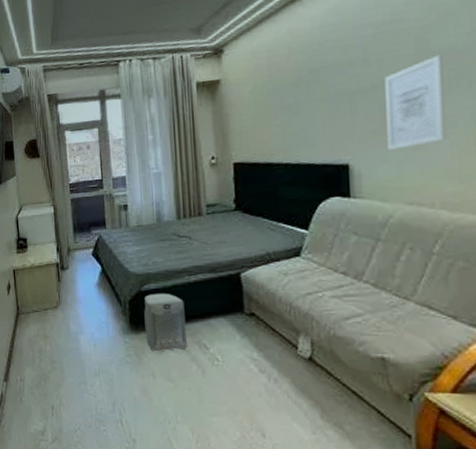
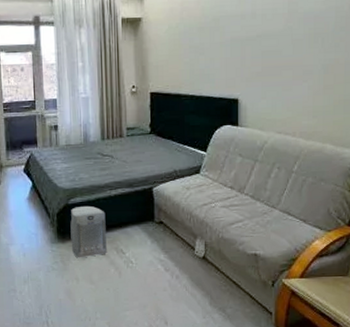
wall art: present [385,54,446,150] -> none [266,16,306,89]

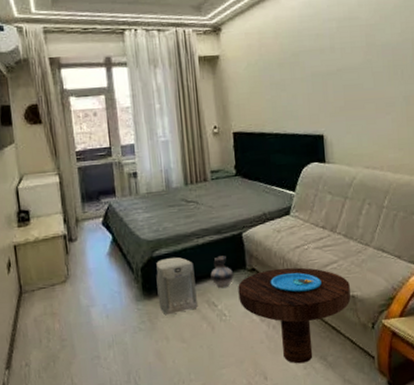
ceramic jug: none [120,208,143,238] -> present [210,256,234,289]
side table: none [145,223,253,313] -> present [238,267,351,364]

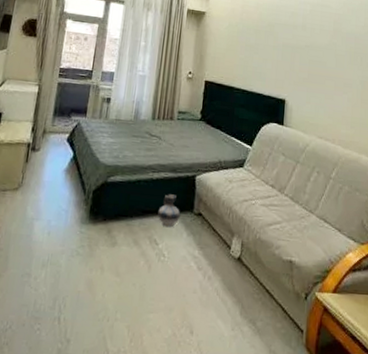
speaker: present [156,257,198,316] -> none [102,185,144,245]
side table: present [238,267,351,364] -> none [180,217,289,324]

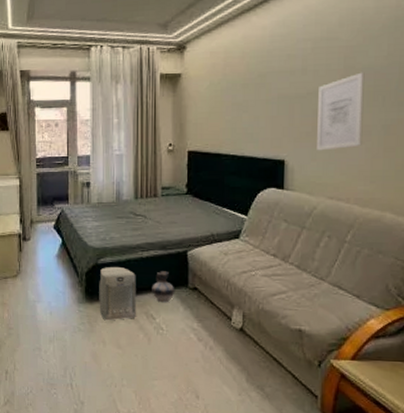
speaker: none [102,185,144,245] -> present [99,266,136,321]
wall art: none [311,36,348,96] -> present [317,72,365,151]

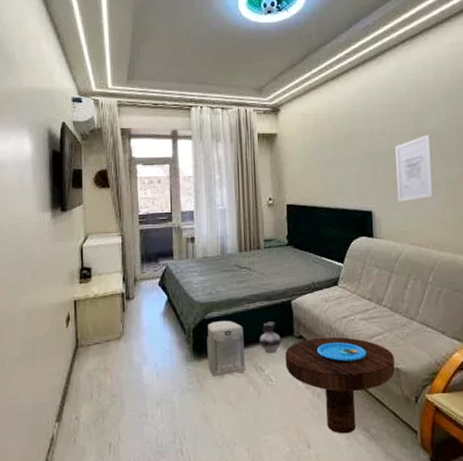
side table: none [178,291,298,390] -> present [285,337,395,434]

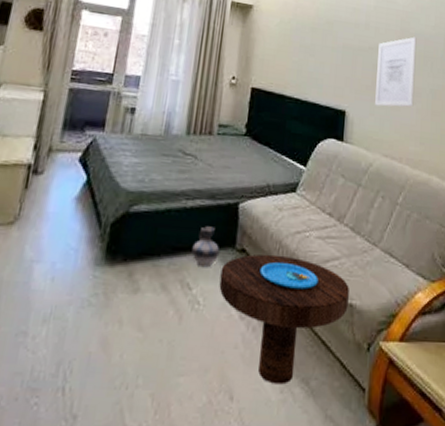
speaker: present [207,320,245,377] -> none [121,216,176,291]

